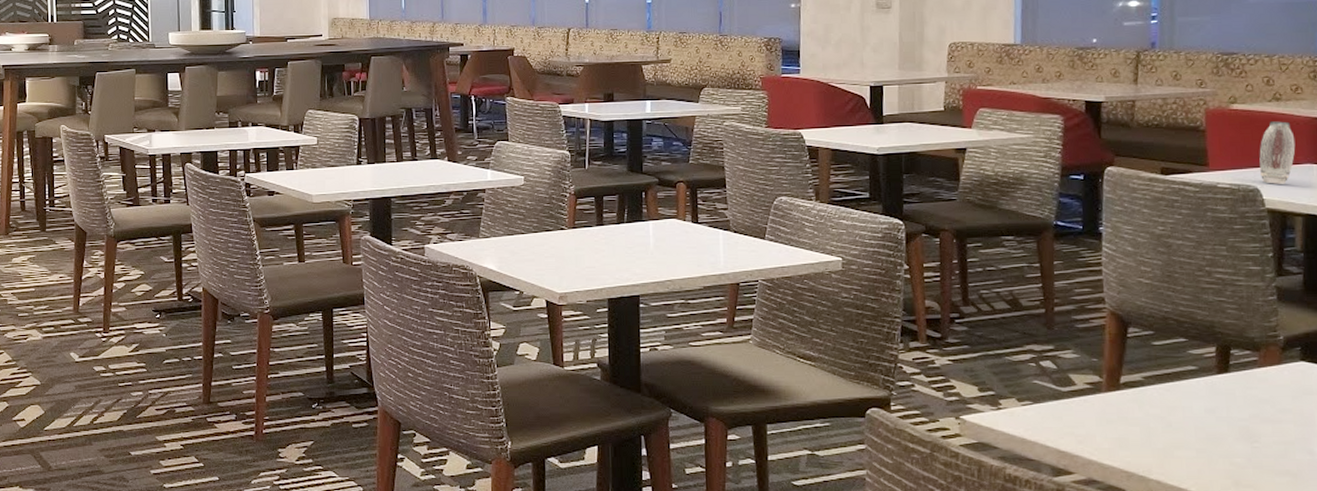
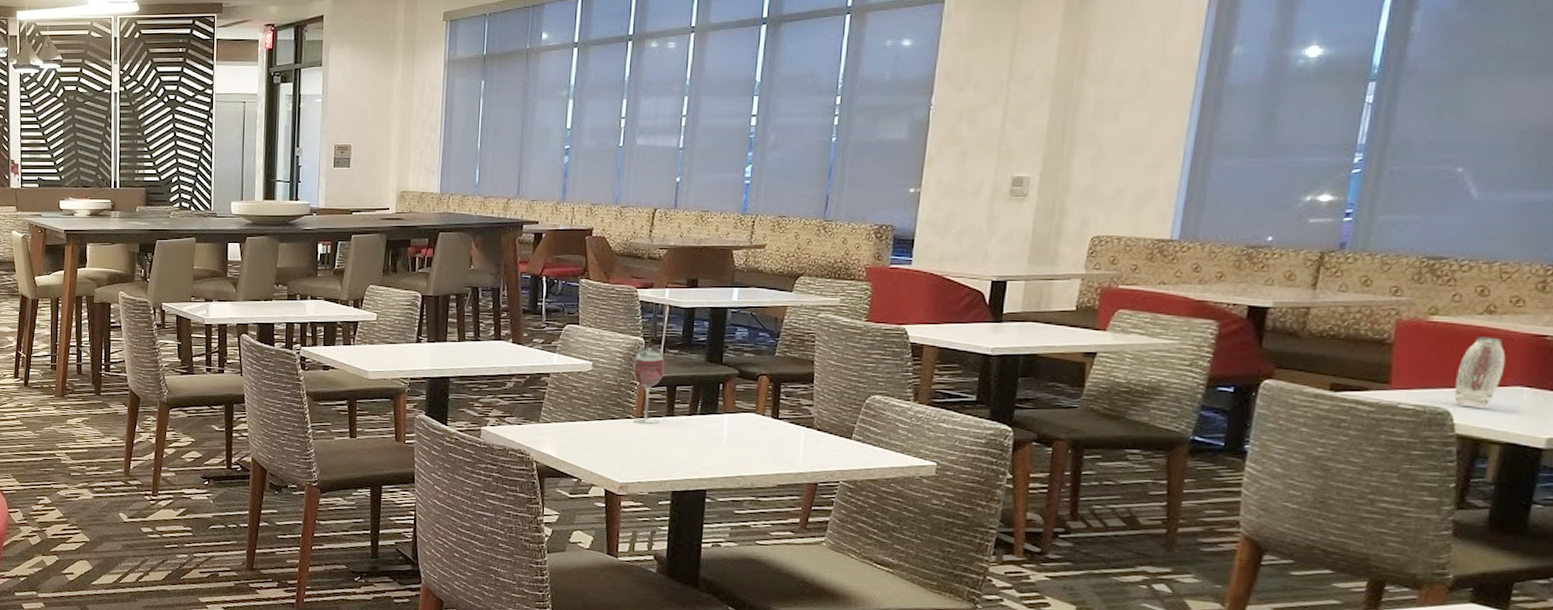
wineglass: none [562,159,591,235] -> present [633,347,665,425]

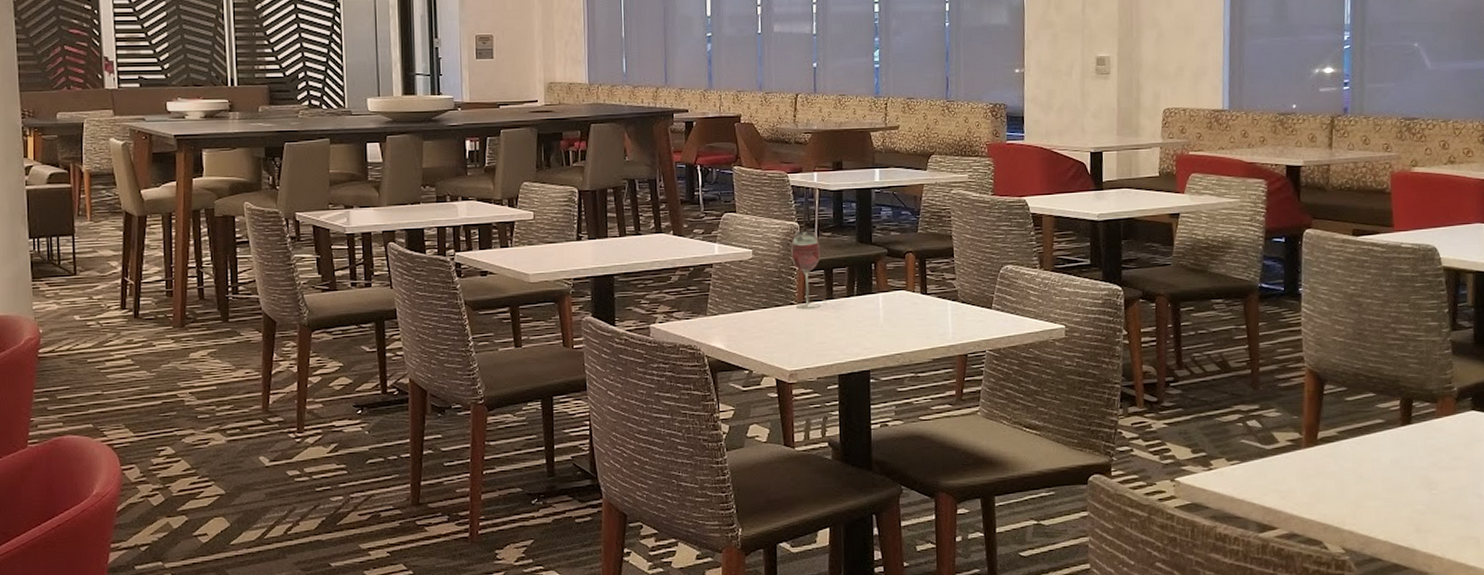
vase: present [1454,337,1506,408] -> none [1436,183,1467,243]

